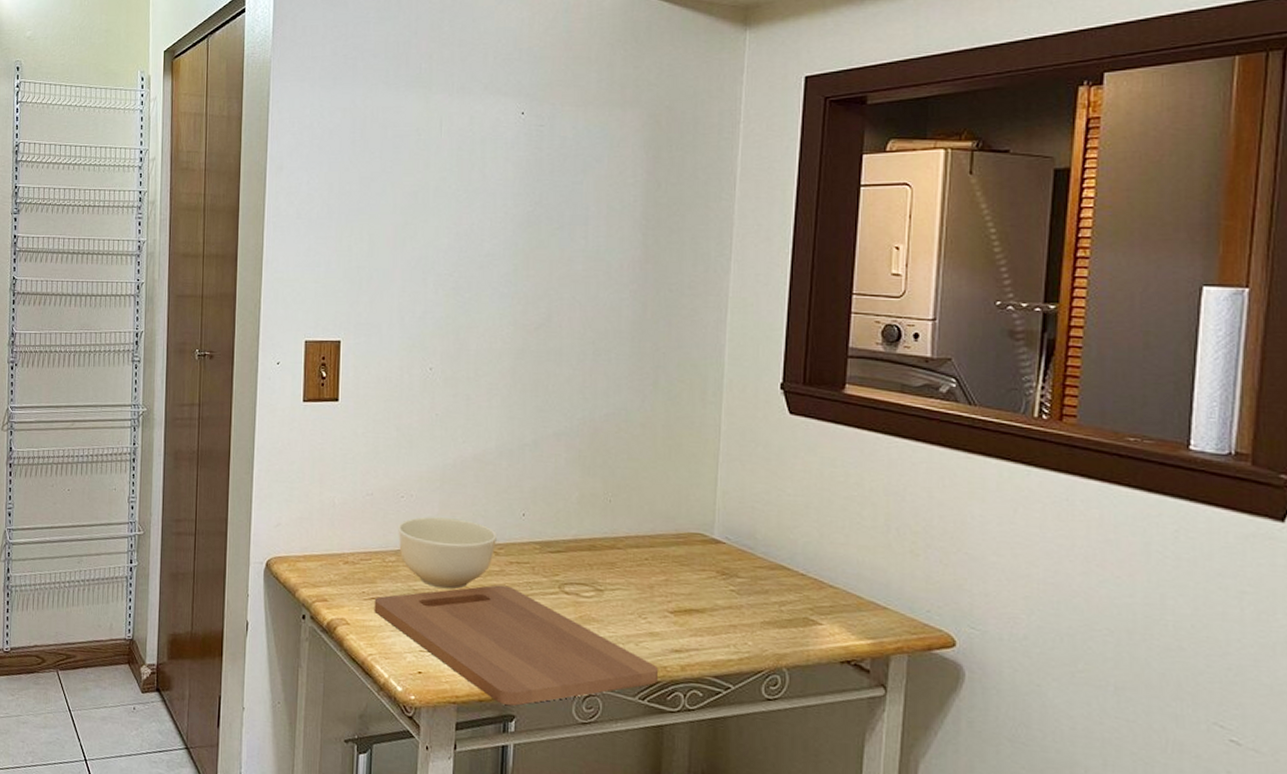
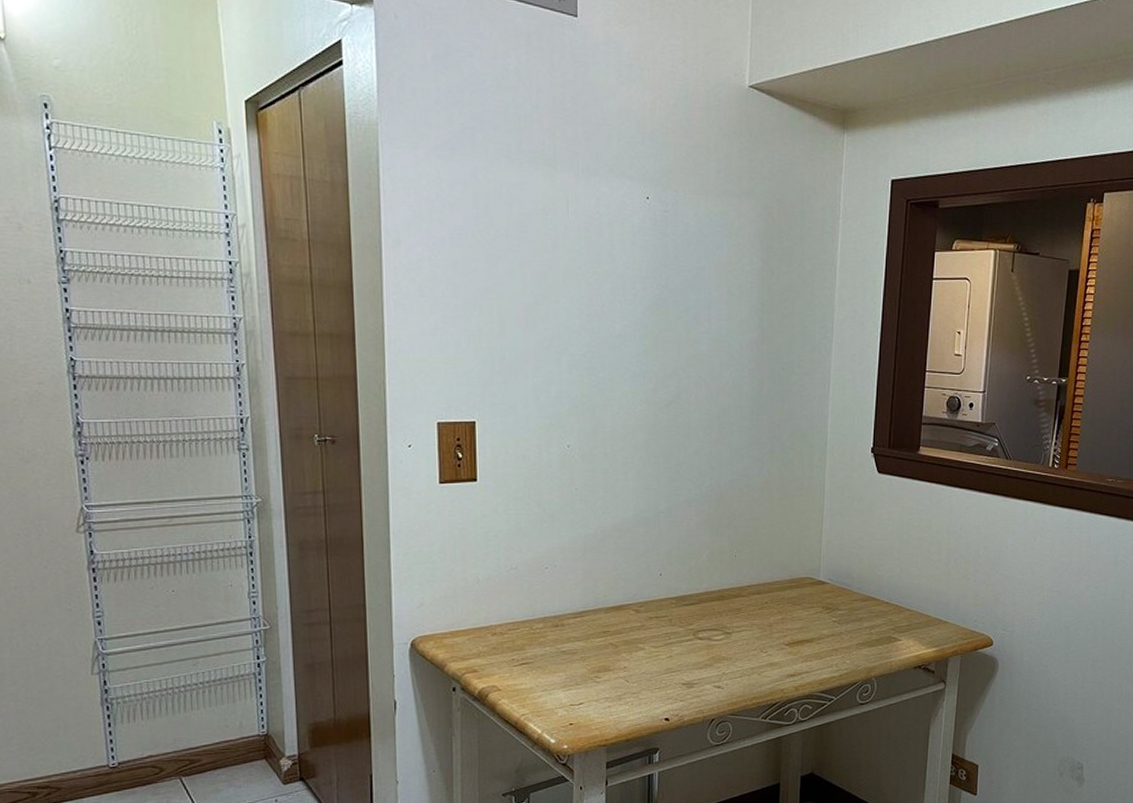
cutting board: present [374,585,659,707] -> none [524,638,778,741]
bowl: present [398,517,498,589] -> none [544,583,638,648]

